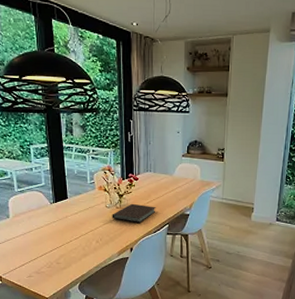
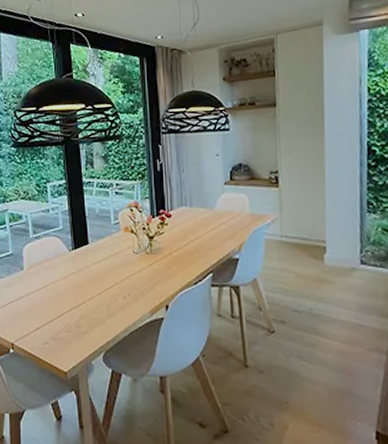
notebook: present [112,203,156,224] -> none [141,247,196,273]

